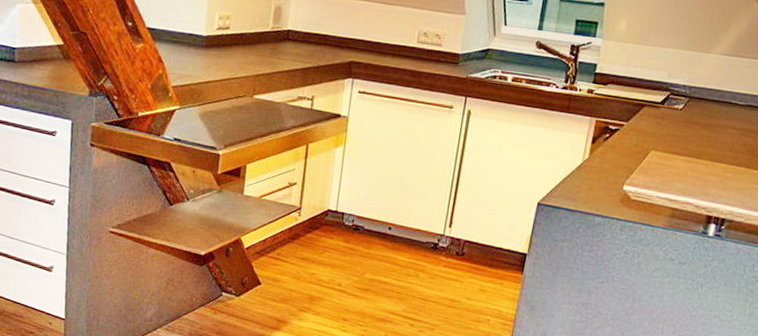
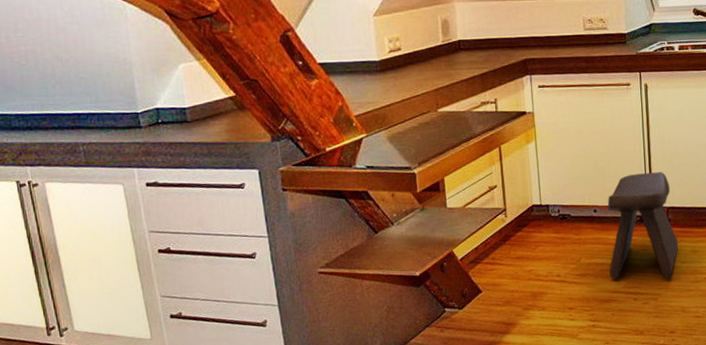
stool: none [390,199,472,311] -> present [607,172,679,279]

